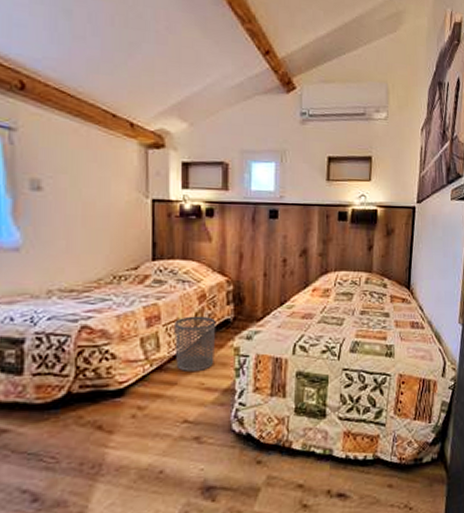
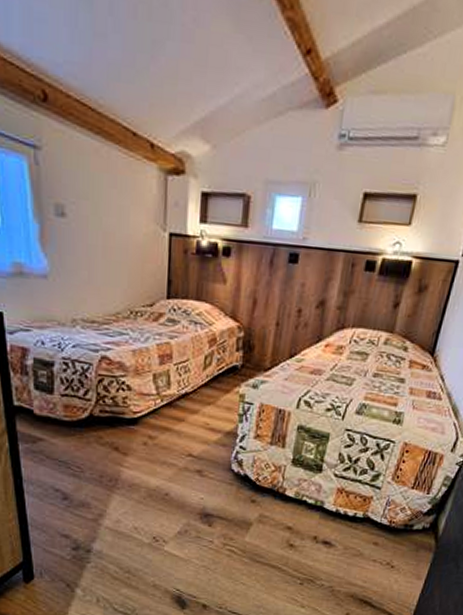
waste bin: present [174,316,216,371] -> none [184,358,225,412]

